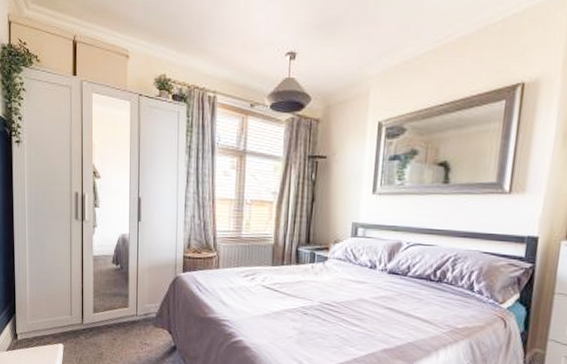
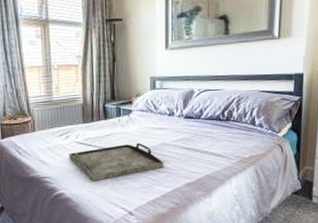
serving tray: none [253,294,360,332] -> present [69,142,164,181]

